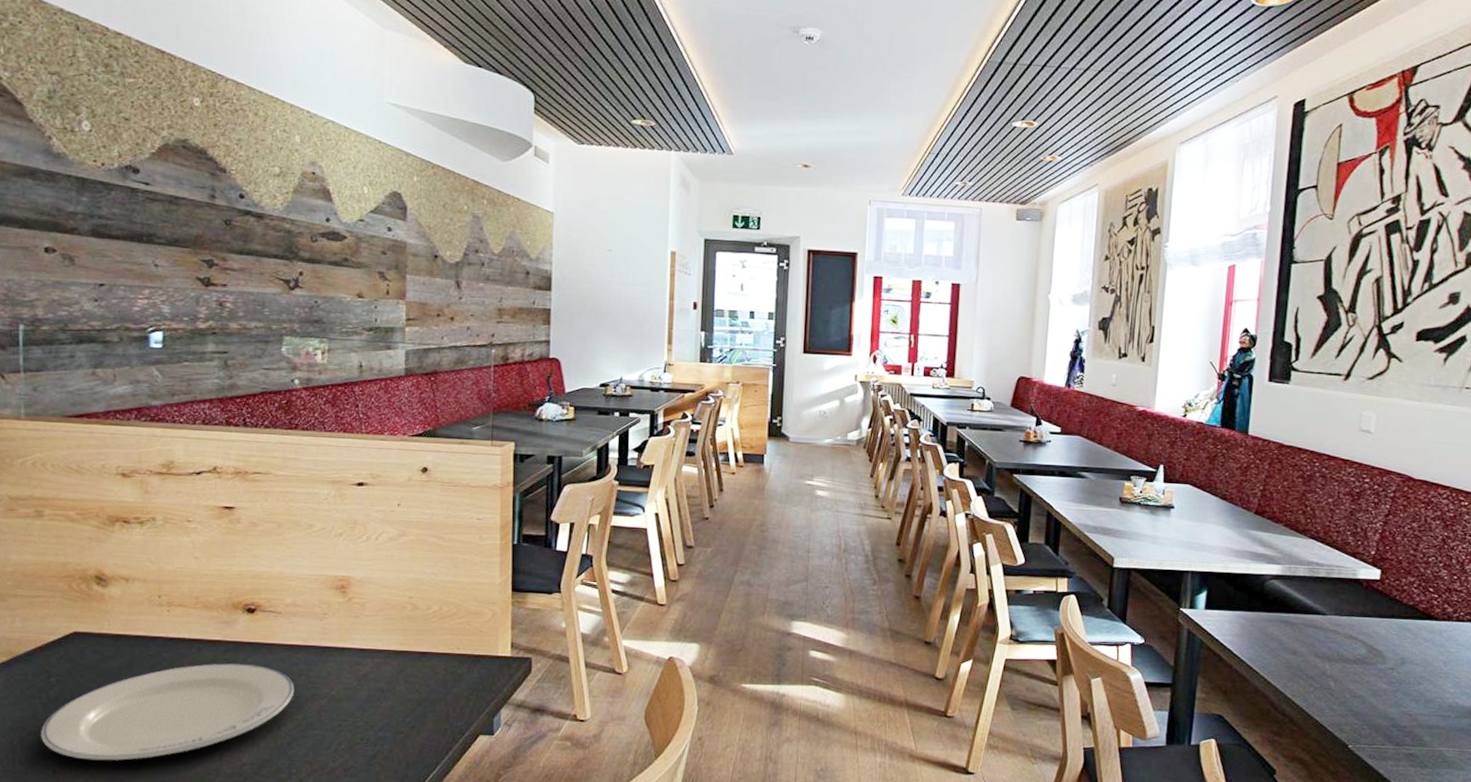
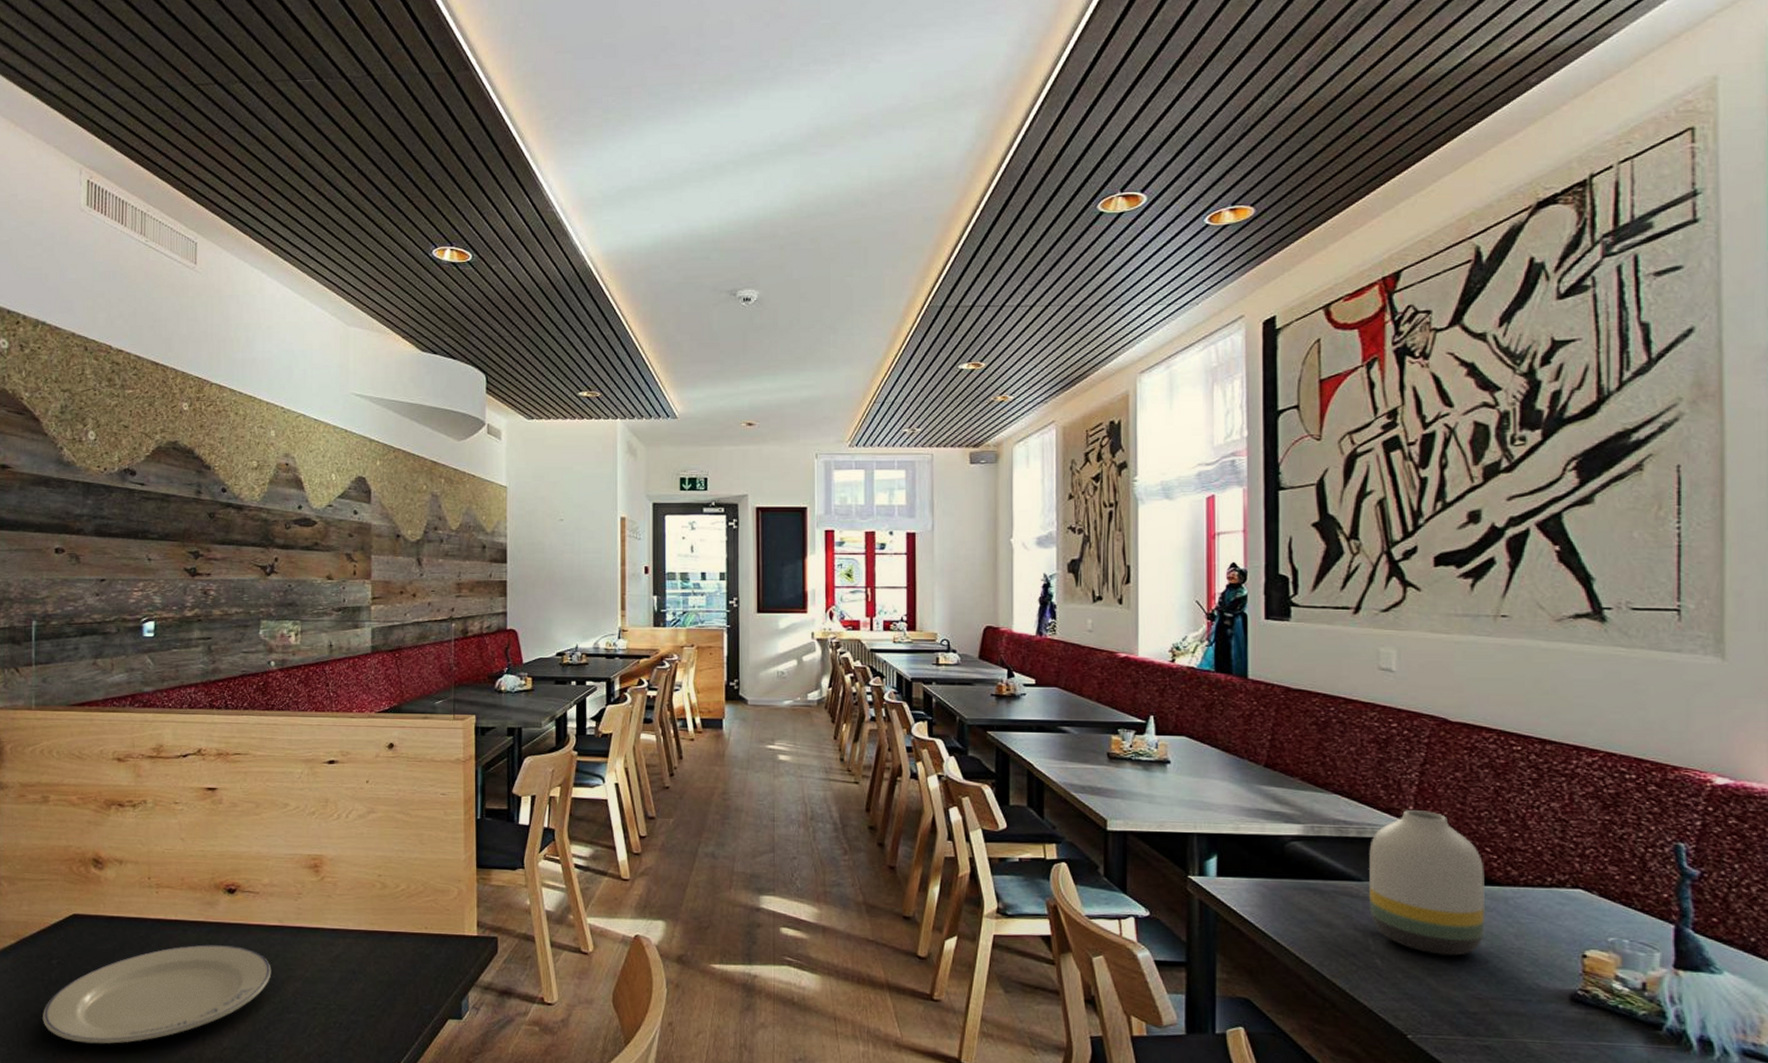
vase: none [1329,554,1427,679] -> present [1368,810,1485,956]

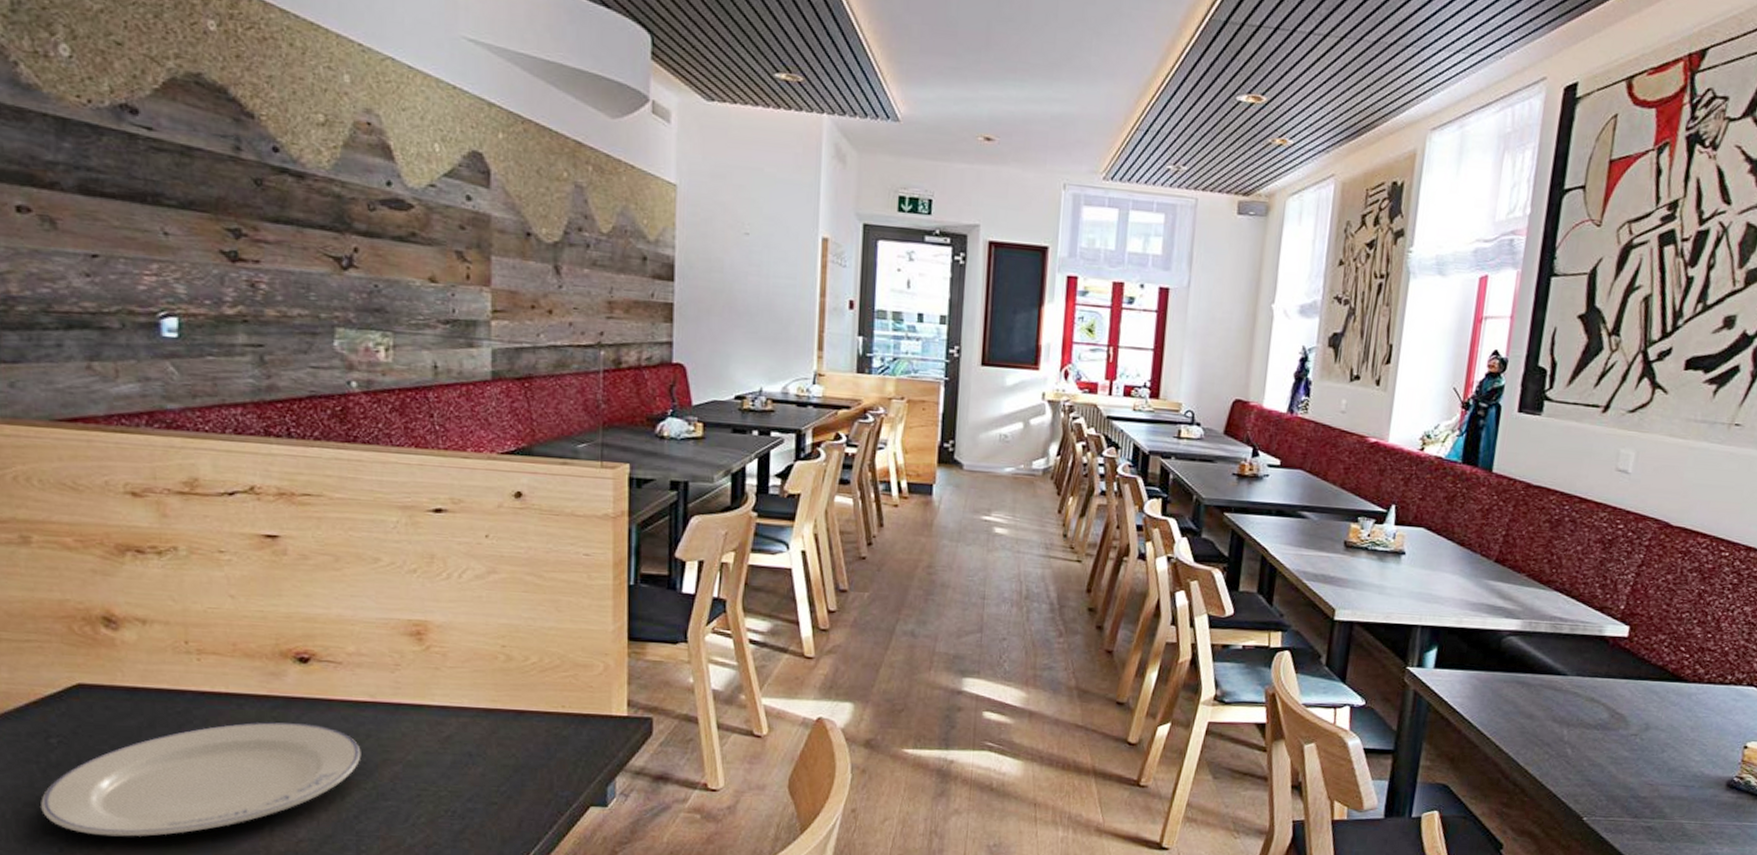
vase: present [1368,810,1485,956] -> none [1569,609,1677,746]

